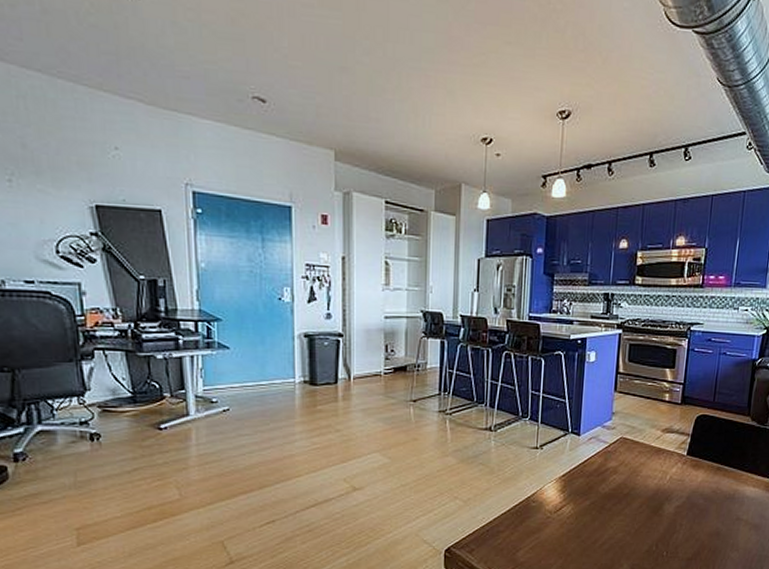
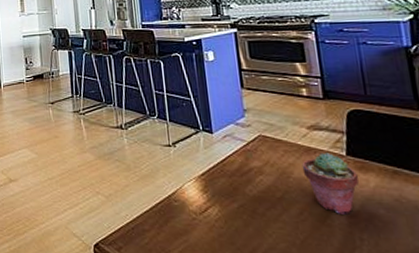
potted succulent: none [649,453,691,505] -> present [301,153,359,215]

